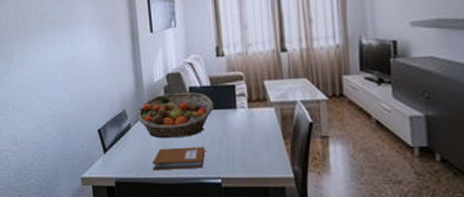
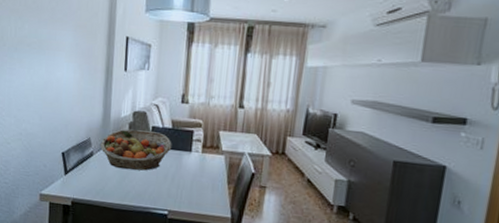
notebook: present [152,147,207,171] -> none [108,177,159,200]

